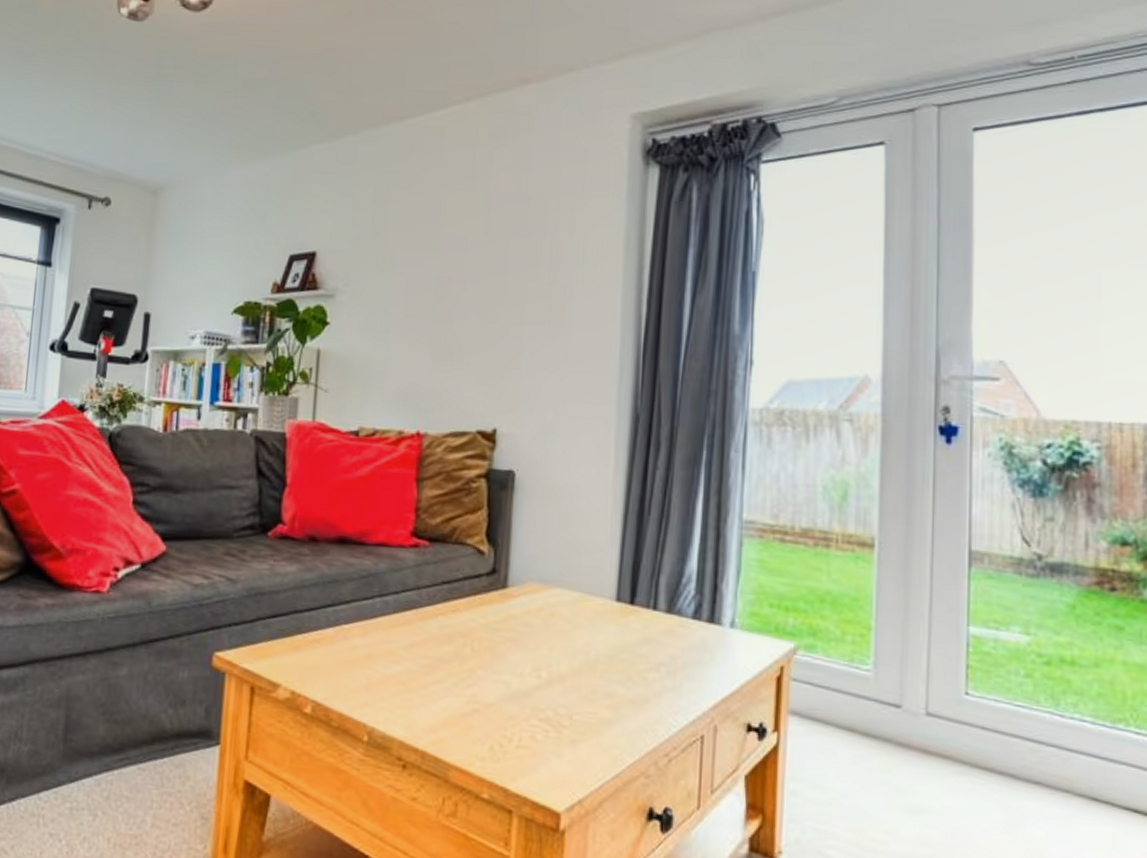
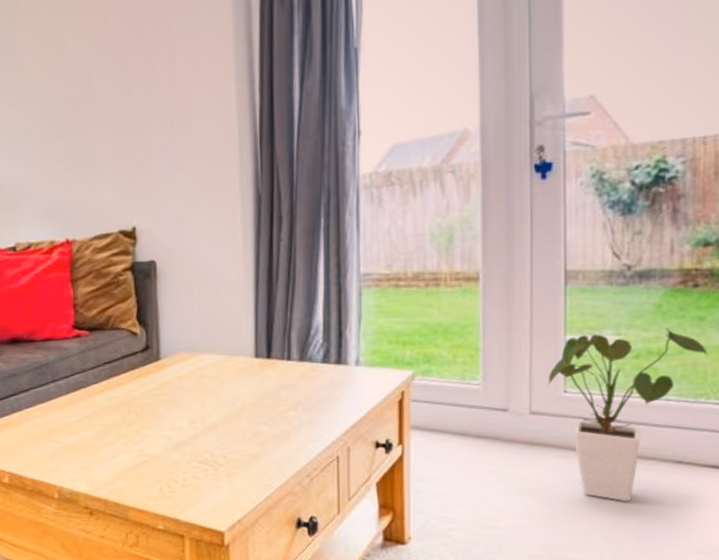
house plant: none [947,628,1129,842] -> present [547,327,710,502]

